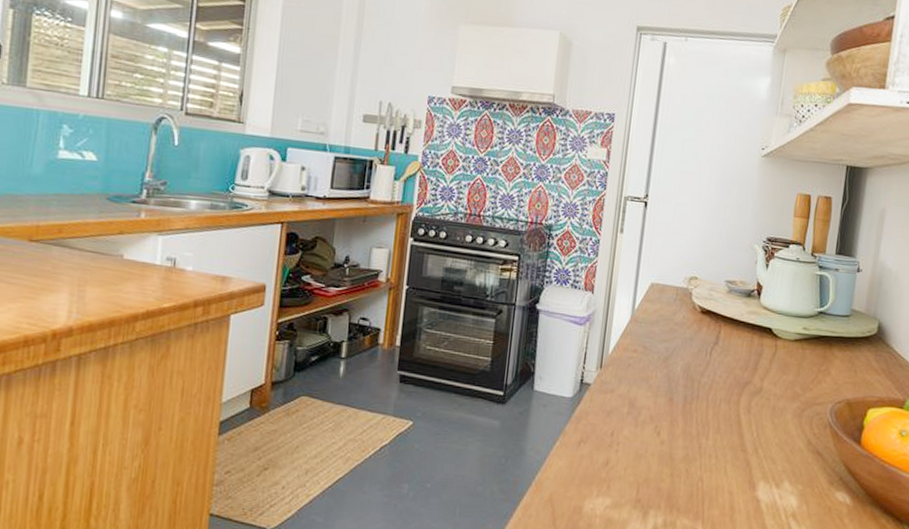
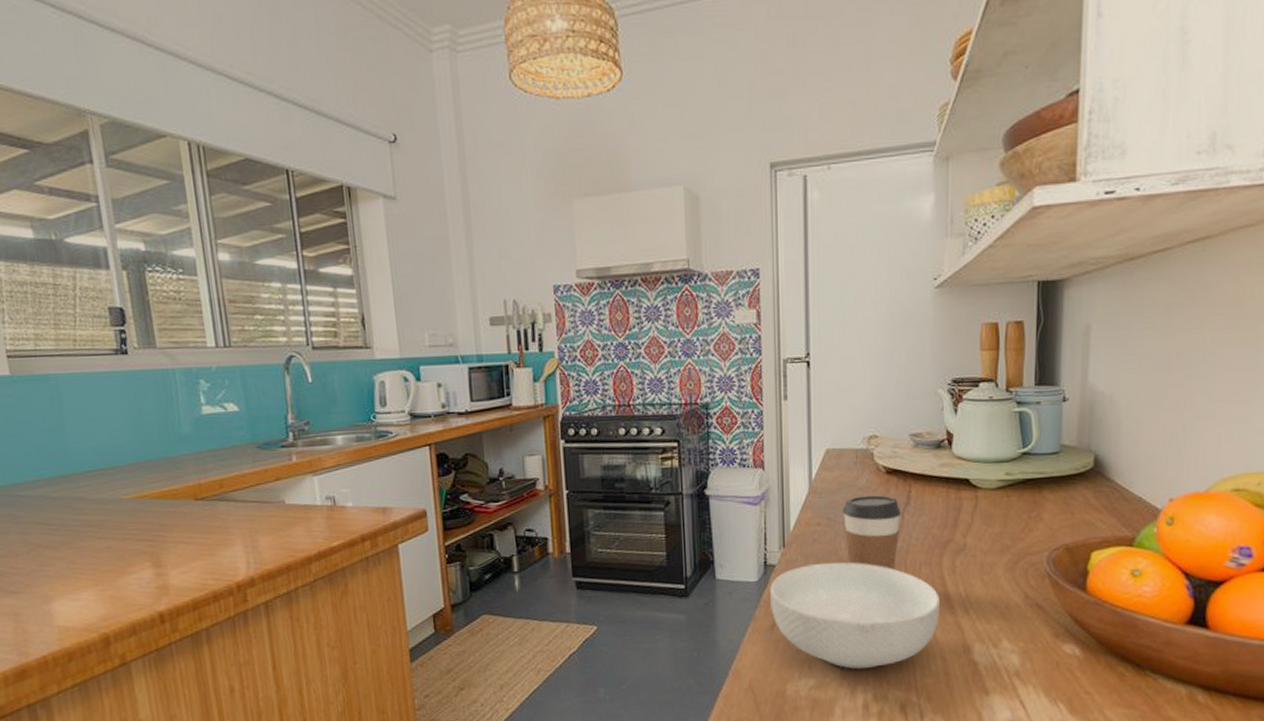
cereal bowl: none [580,387,734,495] -> present [770,562,940,669]
coffee cup: none [657,330,710,402] -> present [842,495,901,570]

